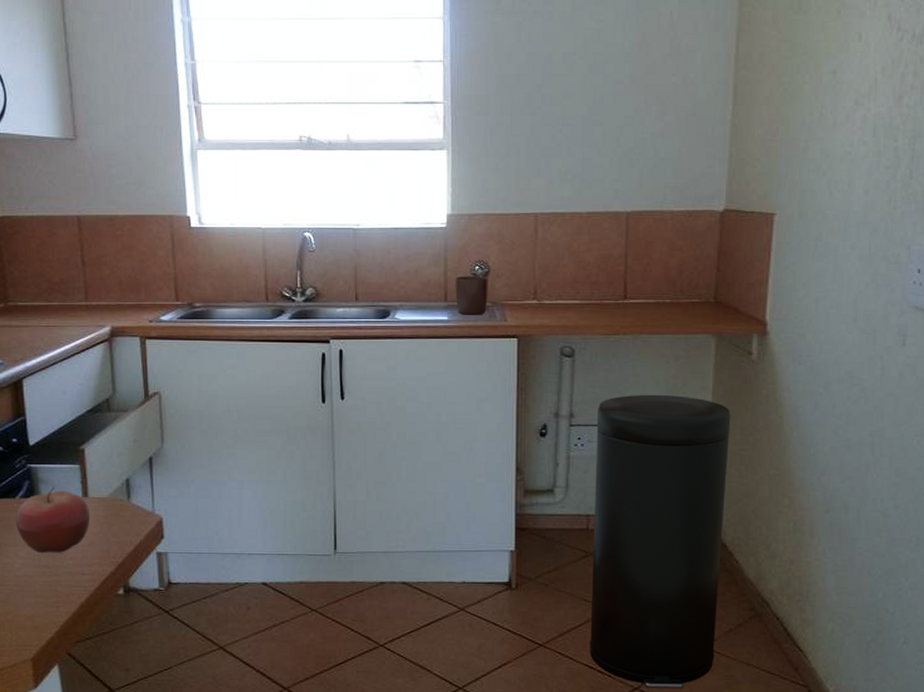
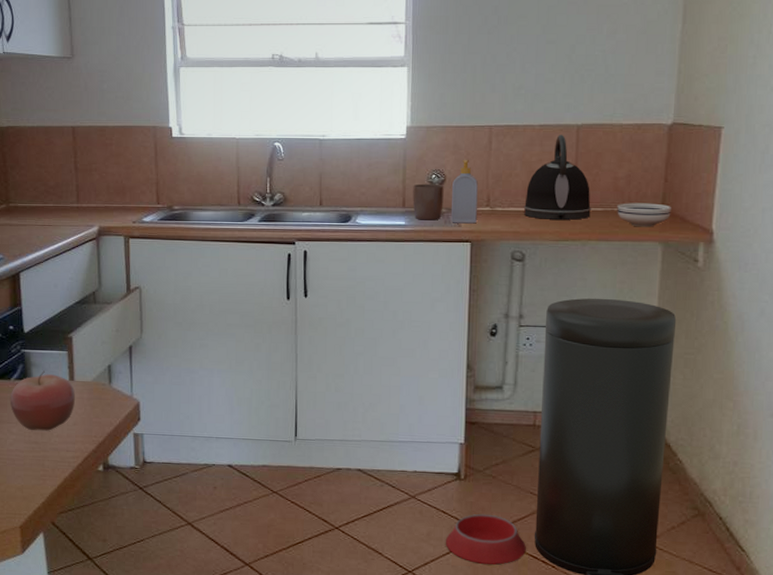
soap bottle: none [496,249,525,318] -> present [451,159,479,224]
pet bowl: none [497,624,581,677] -> present [445,513,526,565]
kettle: none [572,222,643,312] -> present [523,135,592,220]
bowl: none [669,294,725,319] -> present [617,203,672,228]

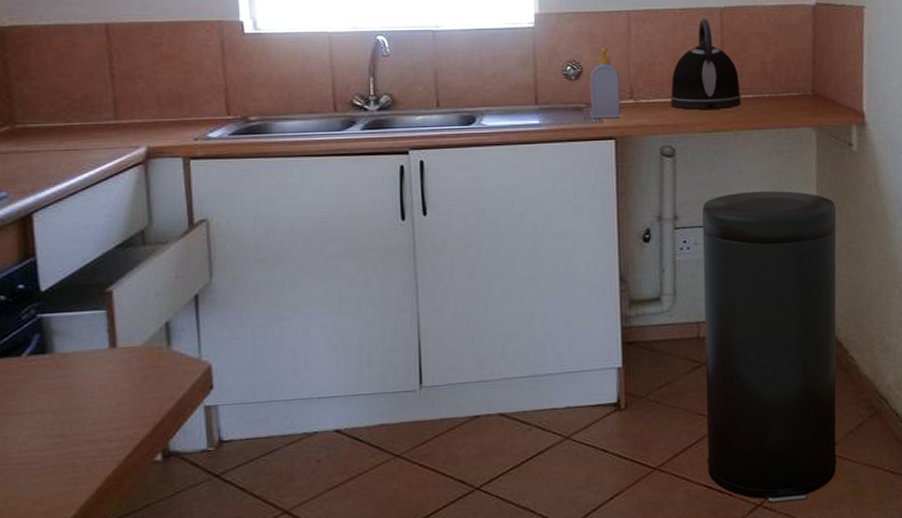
fruit: present [9,371,76,431] -> none [20,339,120,420]
mug: present [412,183,444,221] -> none [546,76,582,118]
pet bowl: present [445,513,526,565] -> none [607,445,699,505]
bowl: present [617,203,672,228] -> none [767,87,823,113]

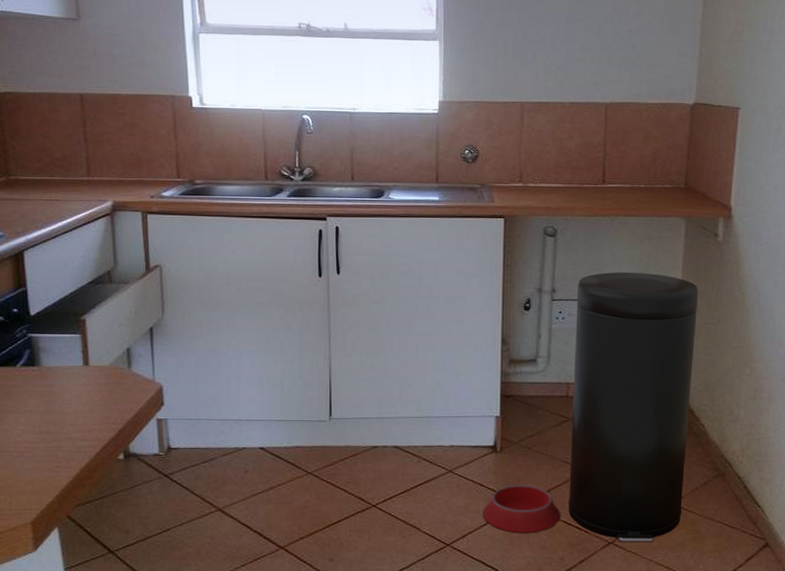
soap bottle: present [589,48,621,119] -> none [484,135,512,200]
pet bowl: none [607,445,699,505] -> present [482,484,560,533]
kettle: present [669,18,742,110] -> none [555,112,620,196]

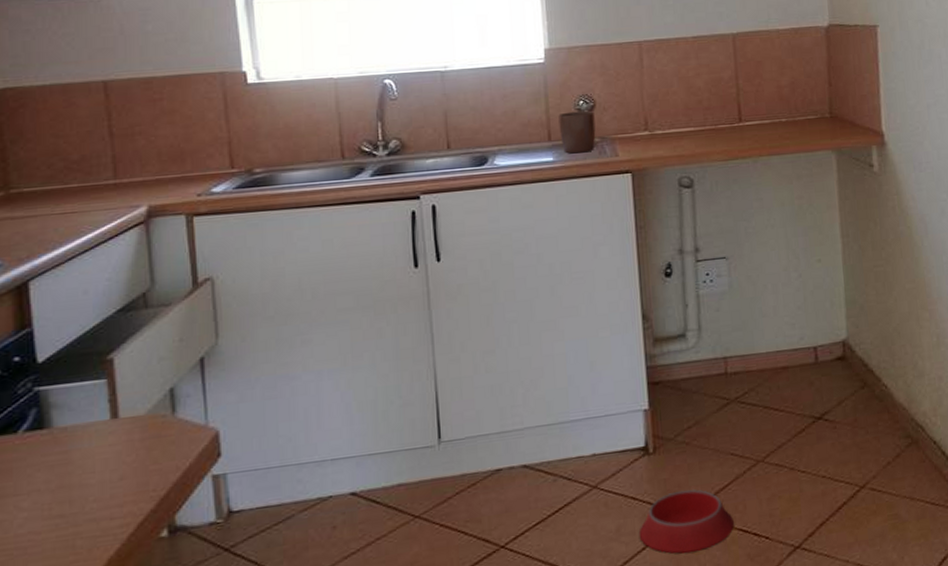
mug: none [446,159,477,196] -> present [558,110,596,154]
pedal bin: present [568,271,699,543] -> none [724,216,876,545]

